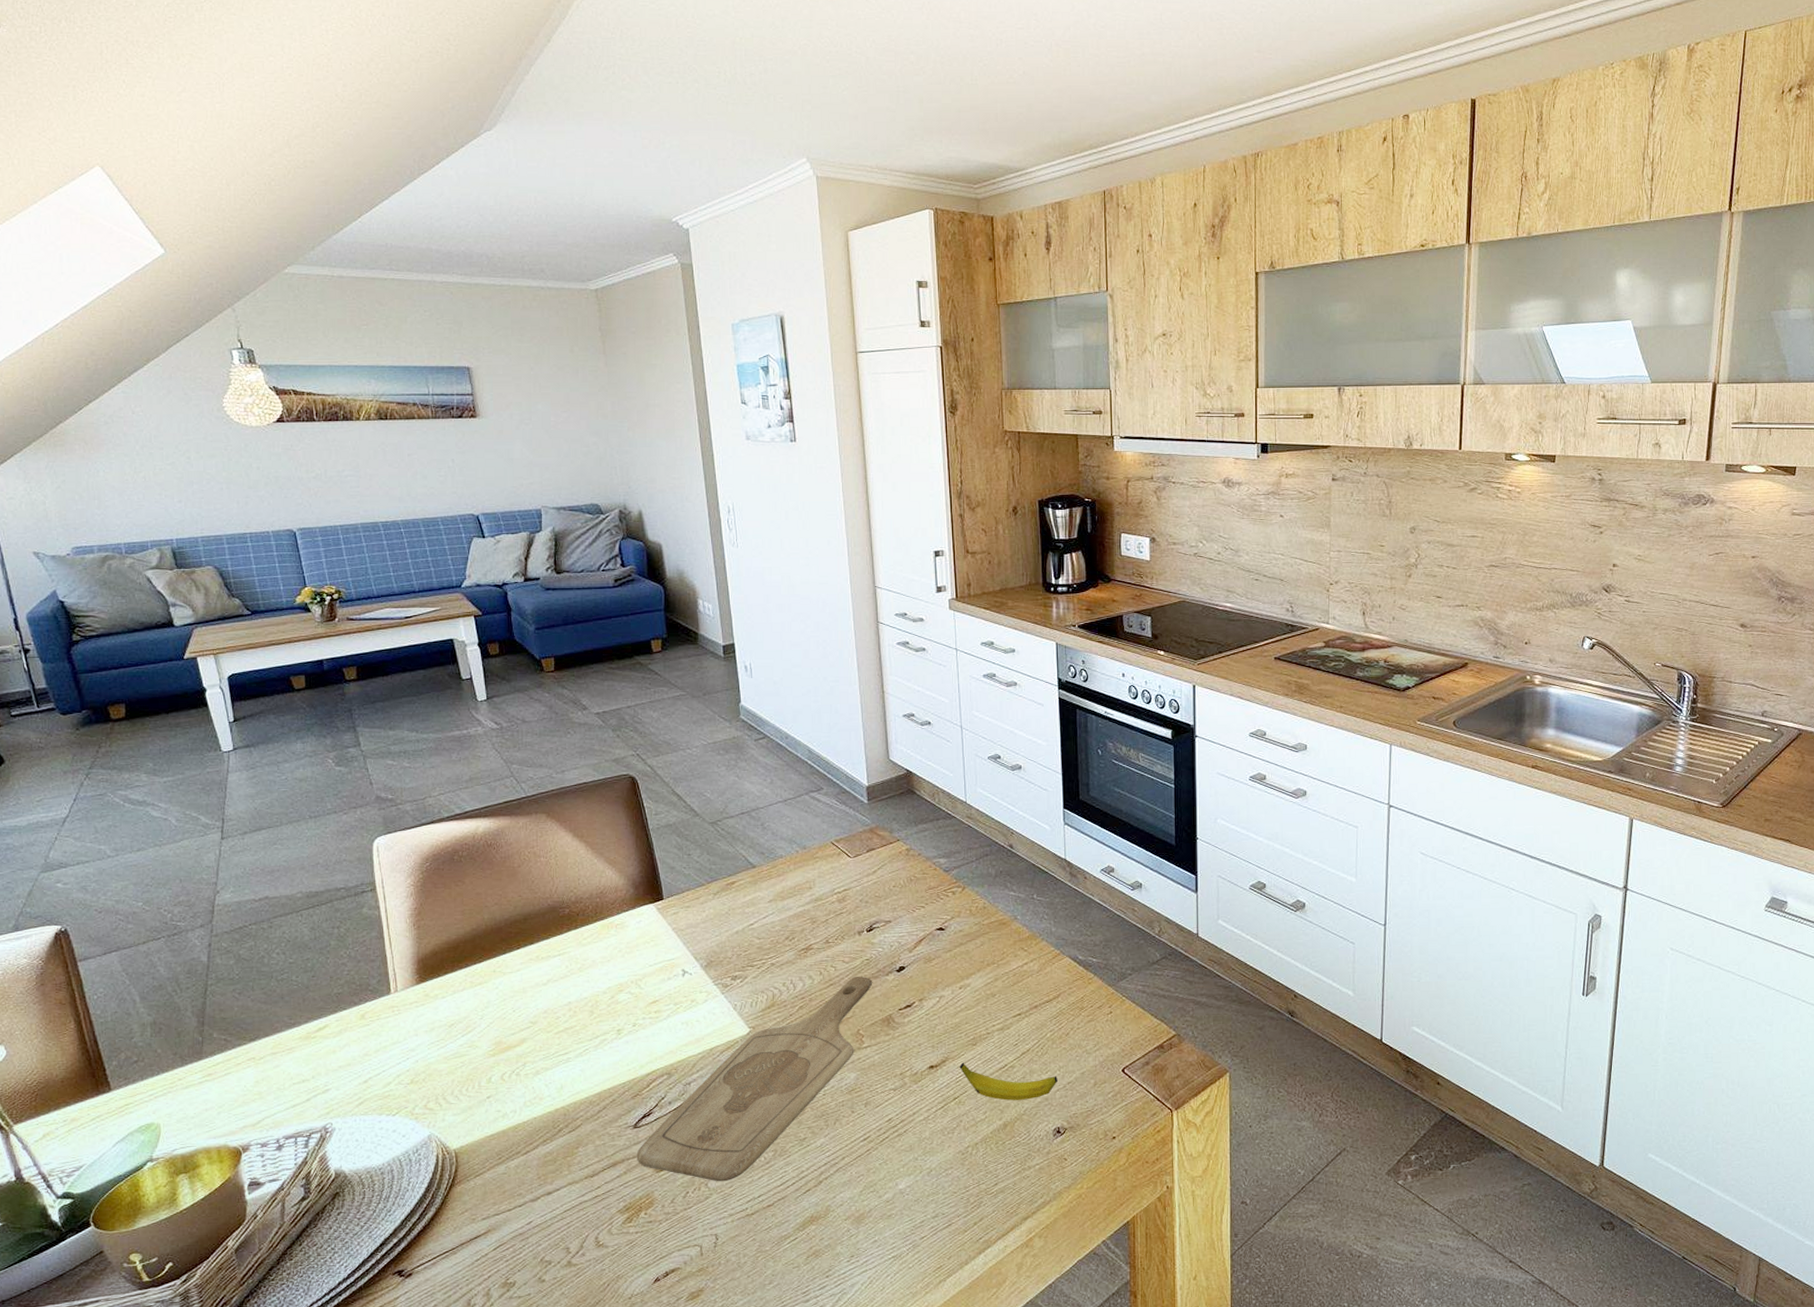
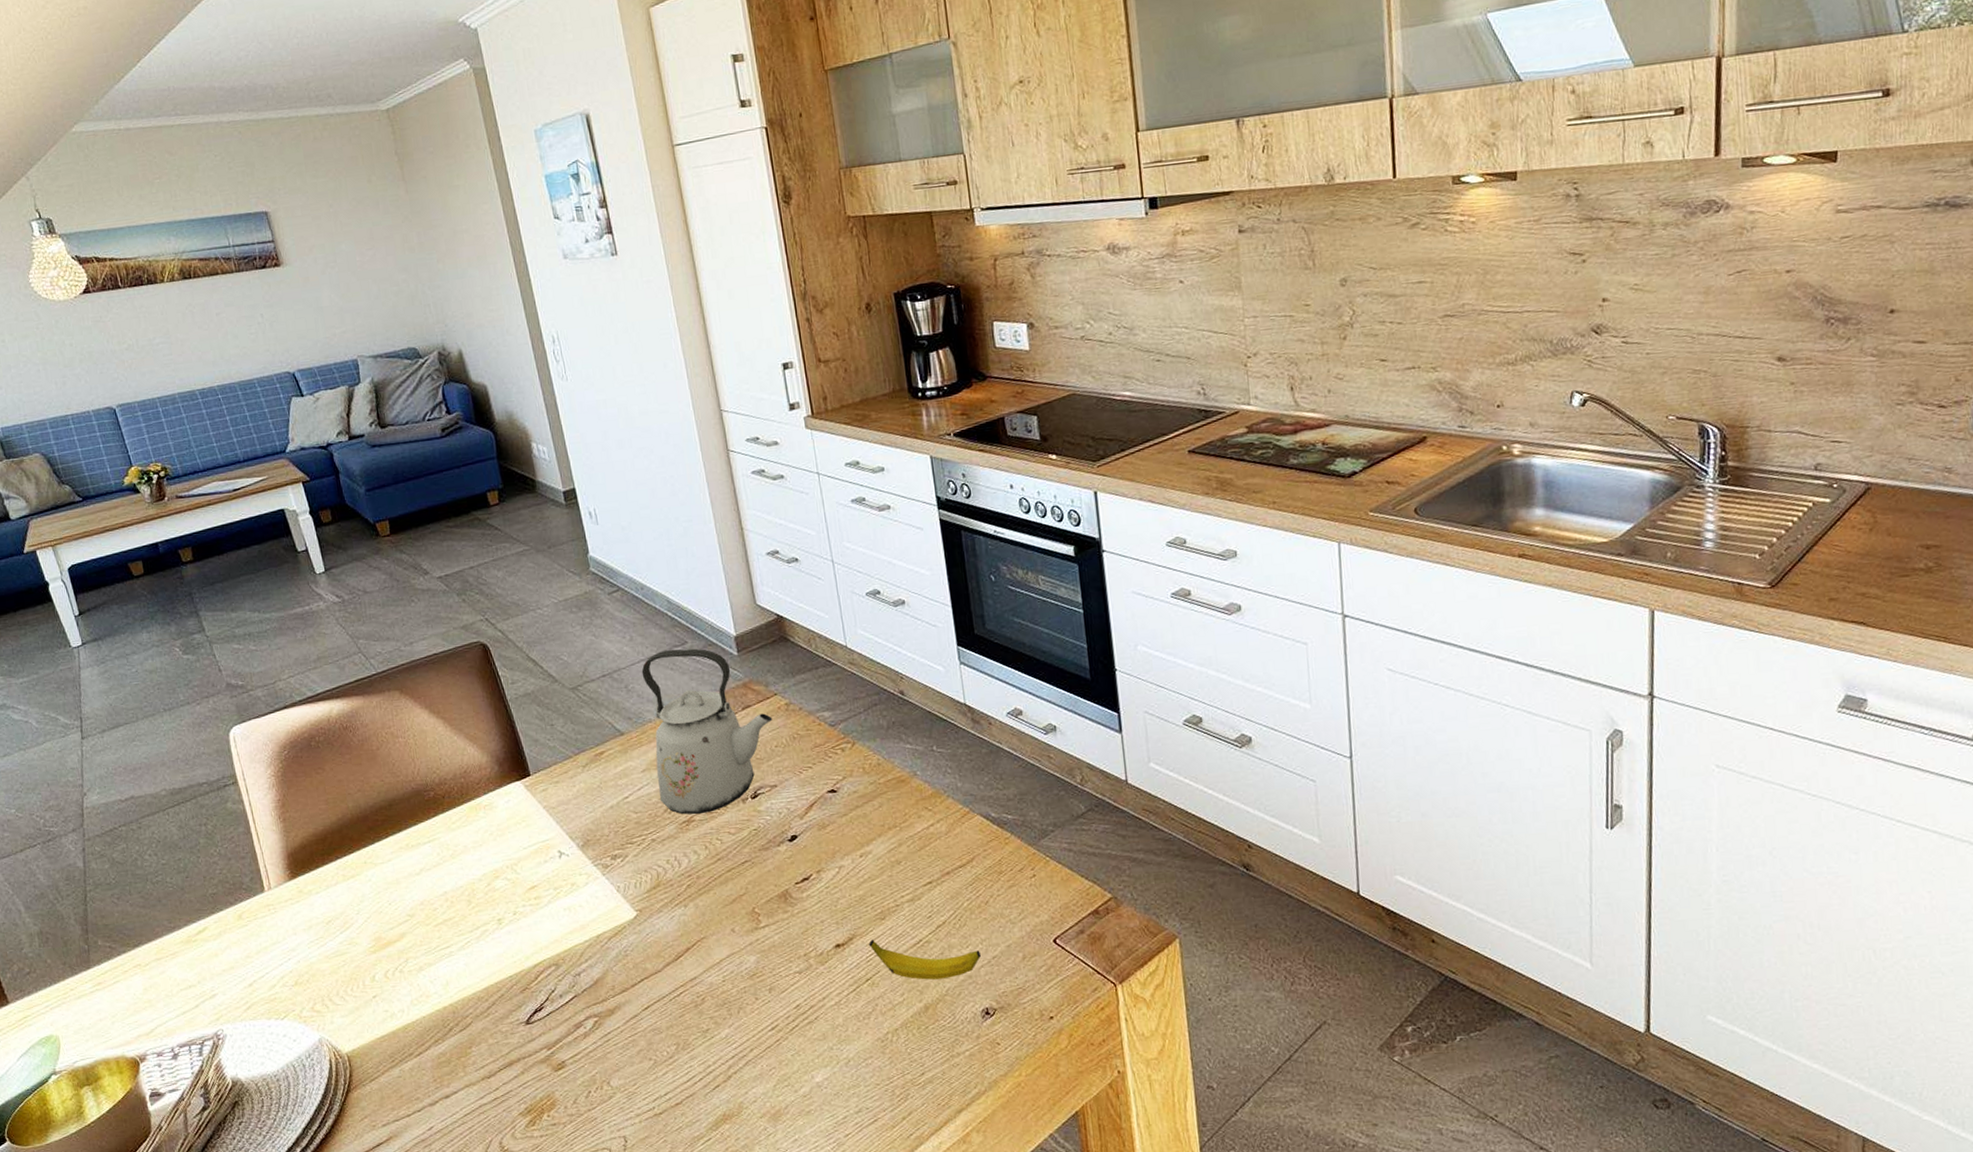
cutting board: present [636,976,872,1182] -> none [532,848,763,1080]
kettle: none [778,794,893,943] -> present [641,648,773,815]

